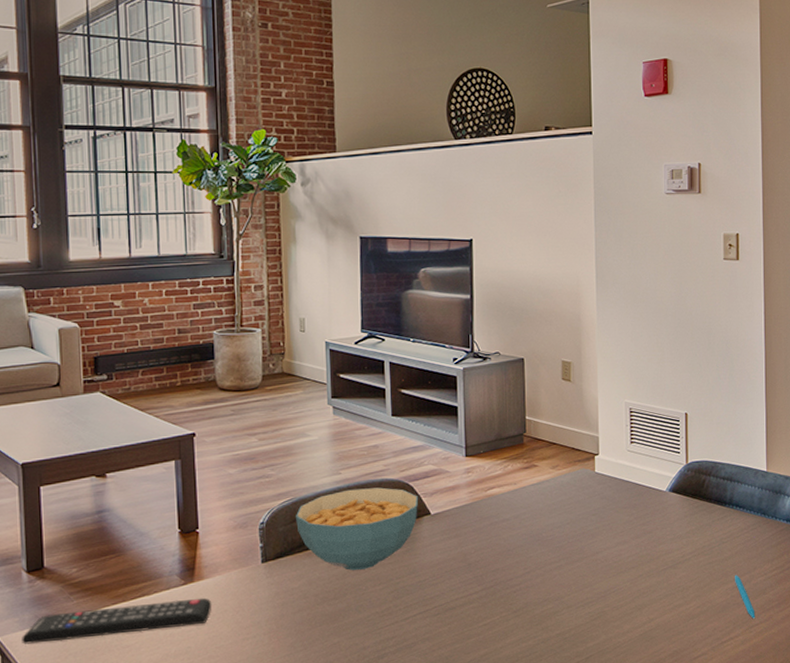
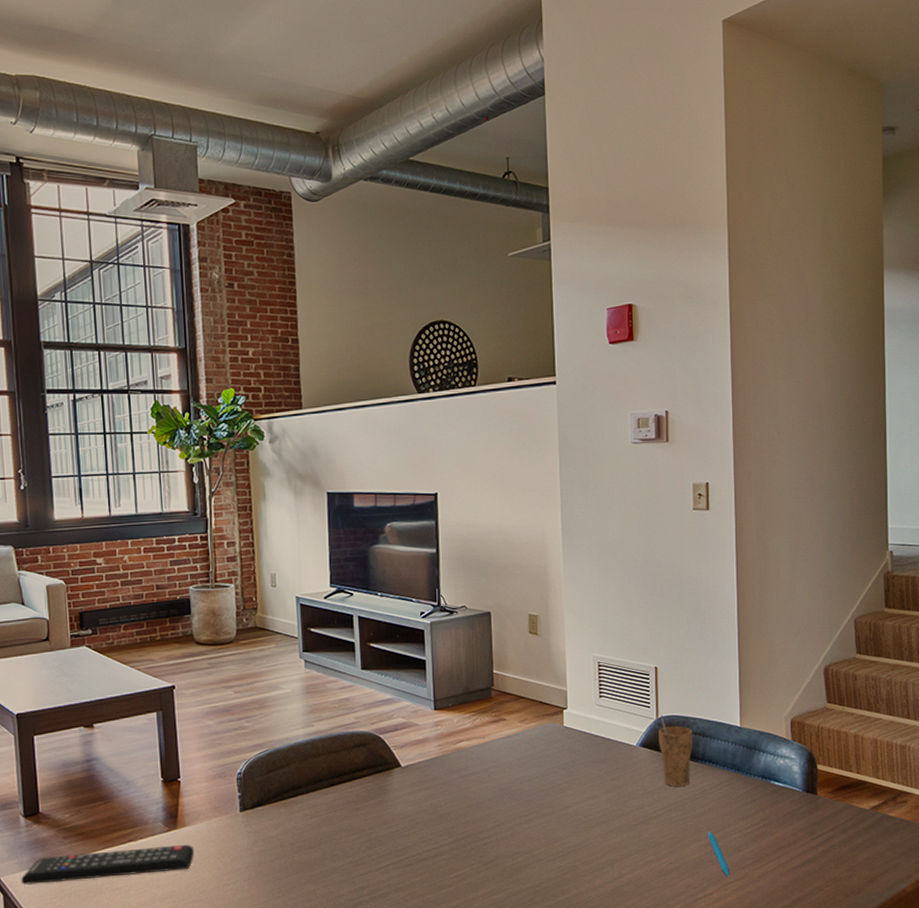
cereal bowl: present [296,487,419,570] -> none [271,739,389,820]
cup: none [688,461,721,531] -> present [658,715,693,787]

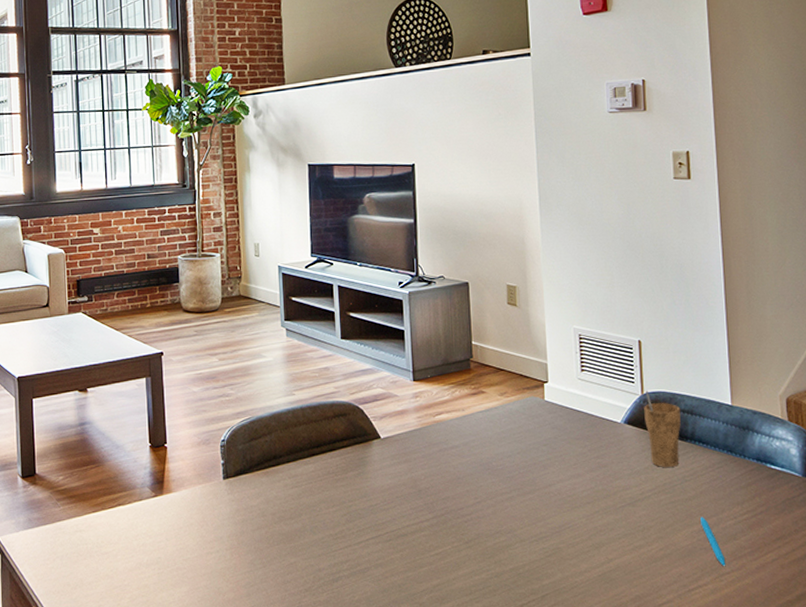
remote control: present [21,844,195,885] -> none [17,510,180,545]

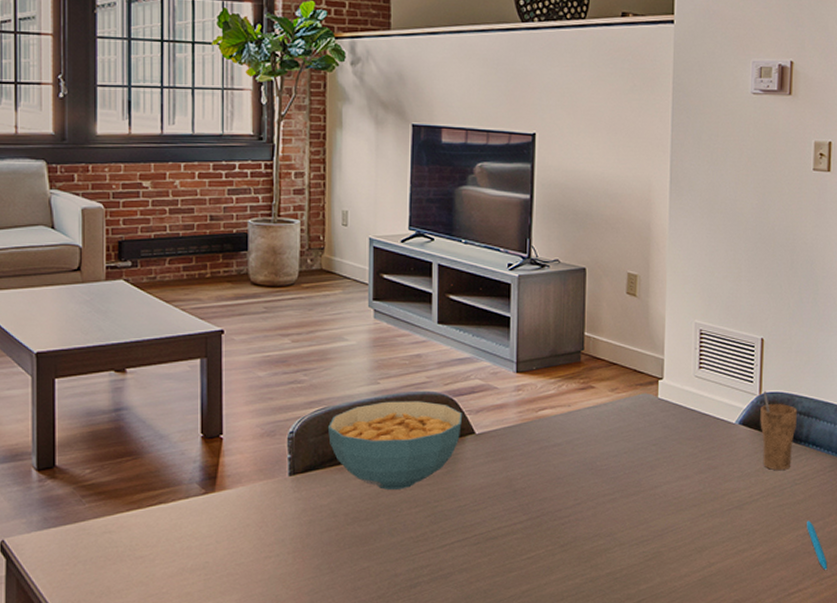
cereal bowl: none [254,409,369,491] -> present [328,401,463,490]

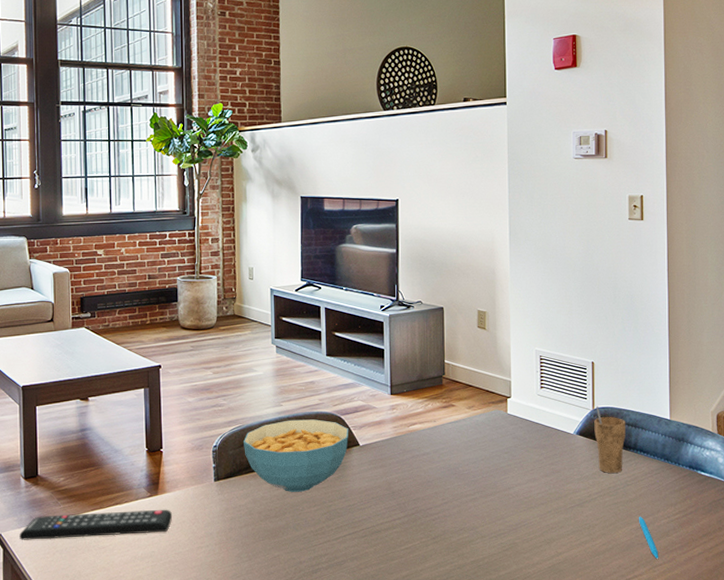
remote control: none [29,509,234,548] -> present [19,509,173,540]

